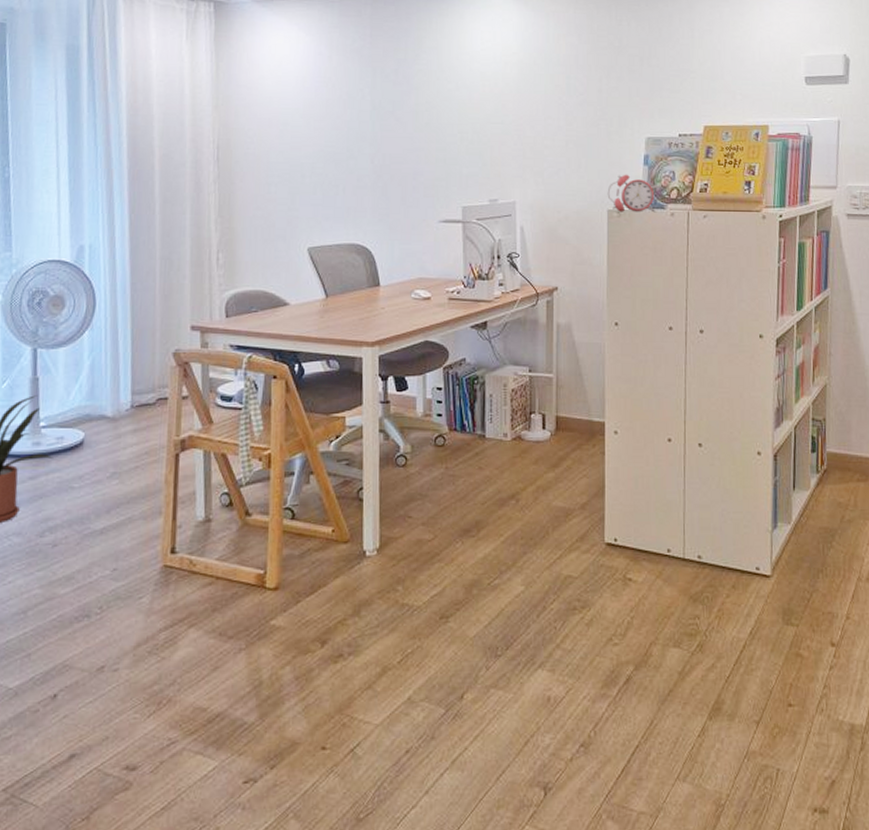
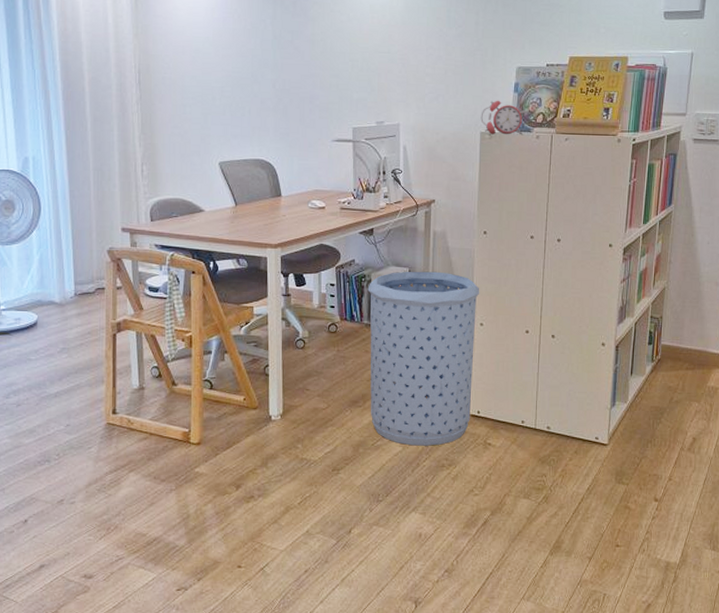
laundry basket: none [481,370,613,584] -> present [367,271,480,446]

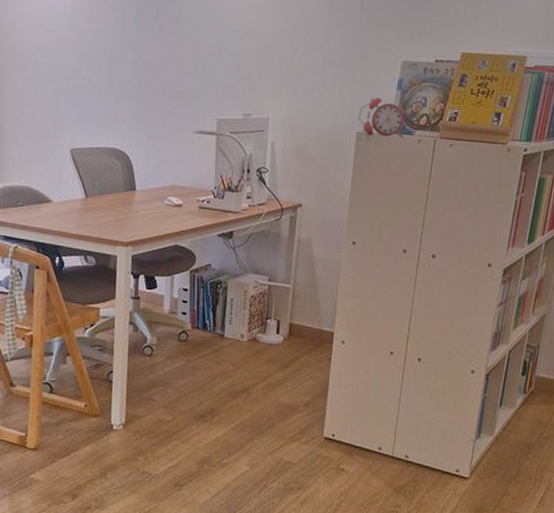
laundry basket: present [367,271,480,446] -> none [217,279,344,468]

